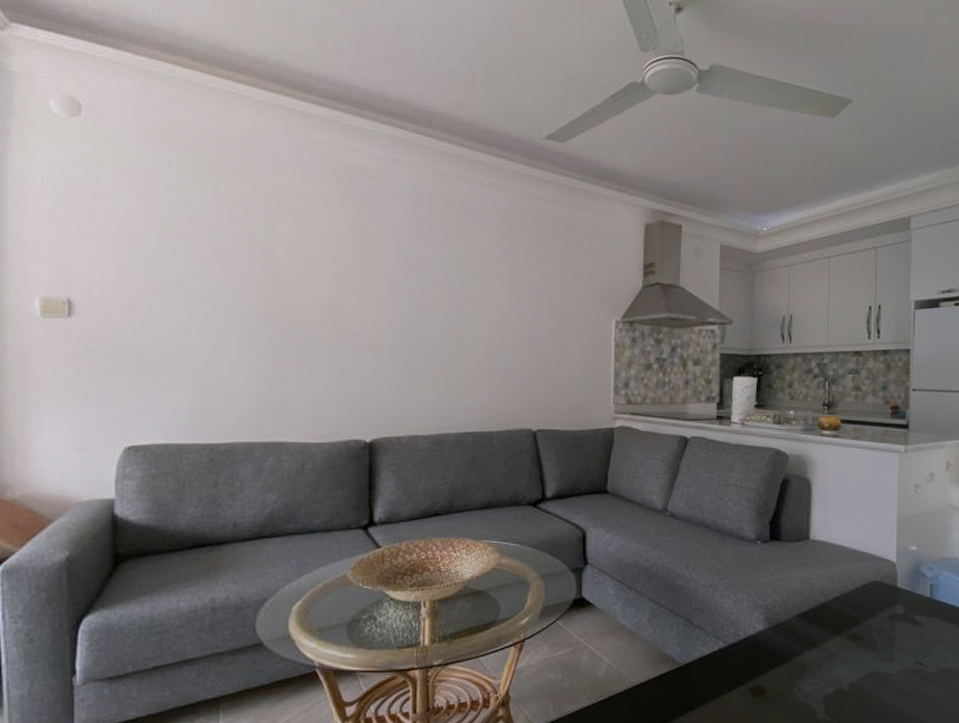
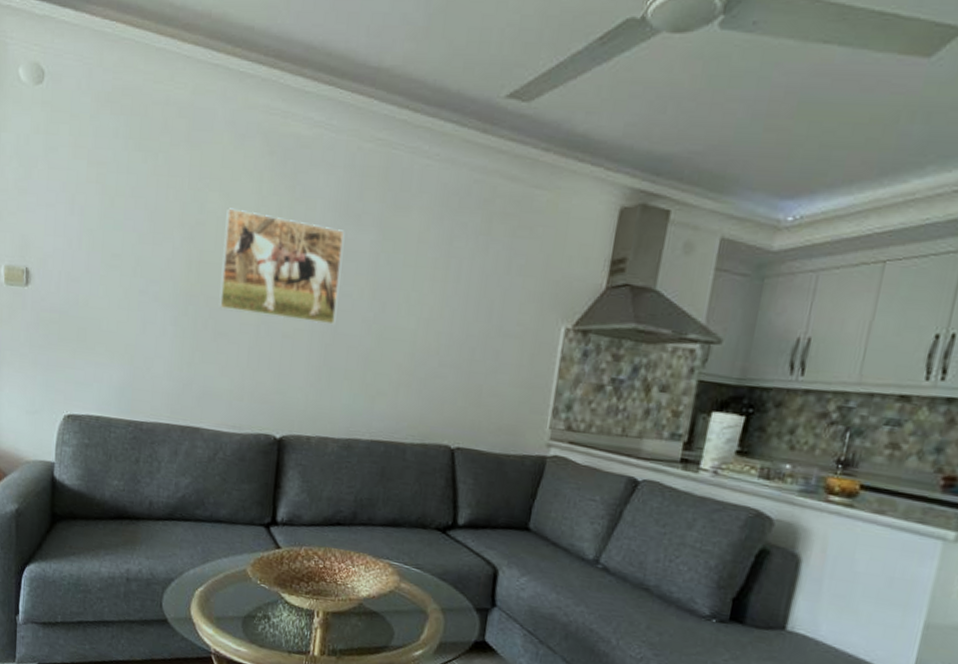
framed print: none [296,232,417,334] -> present [219,208,345,325]

